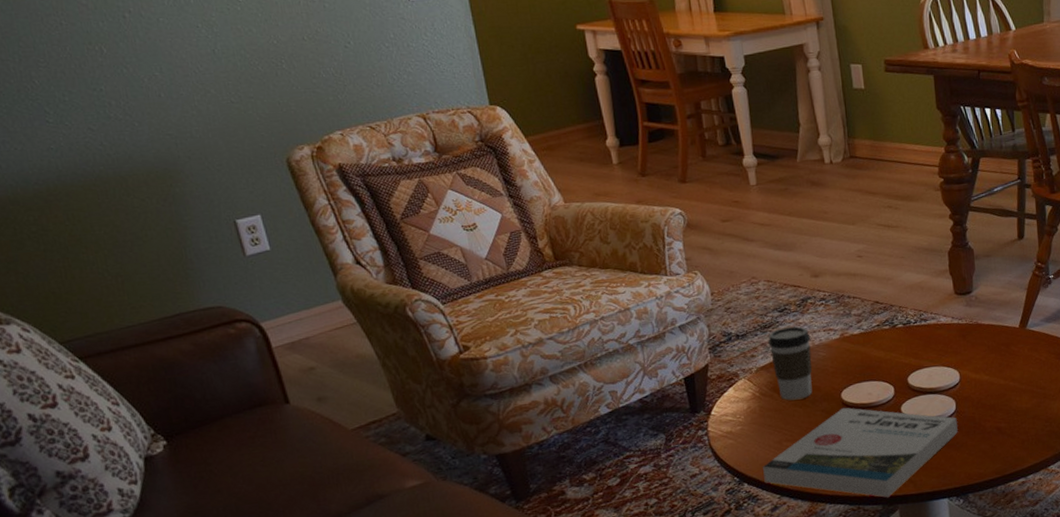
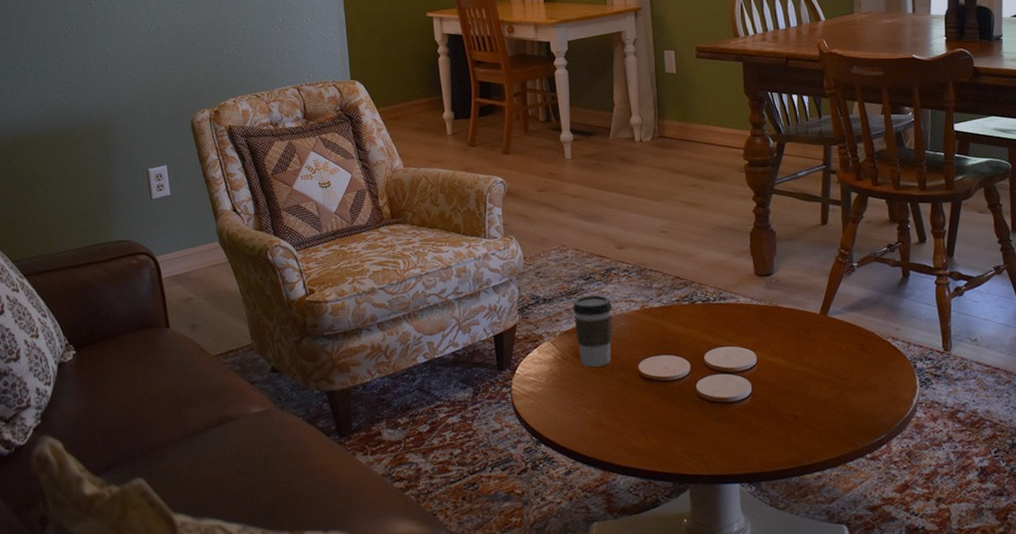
book: present [763,407,958,498] -> none [560,379,753,476]

